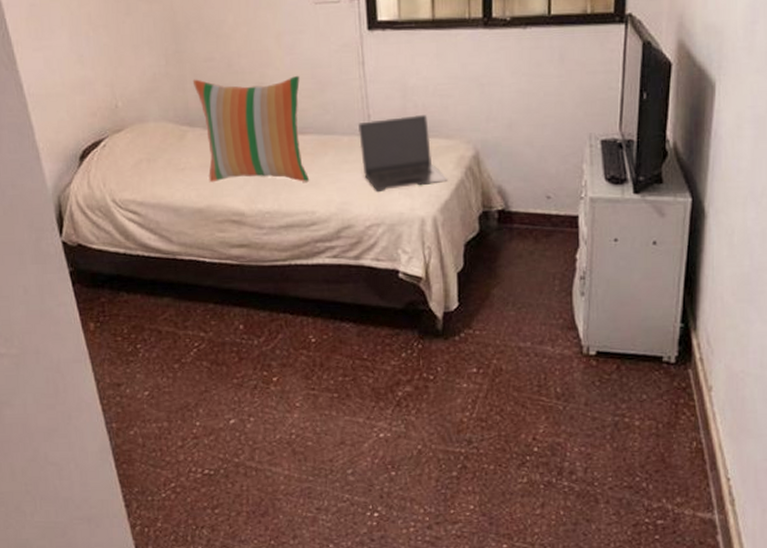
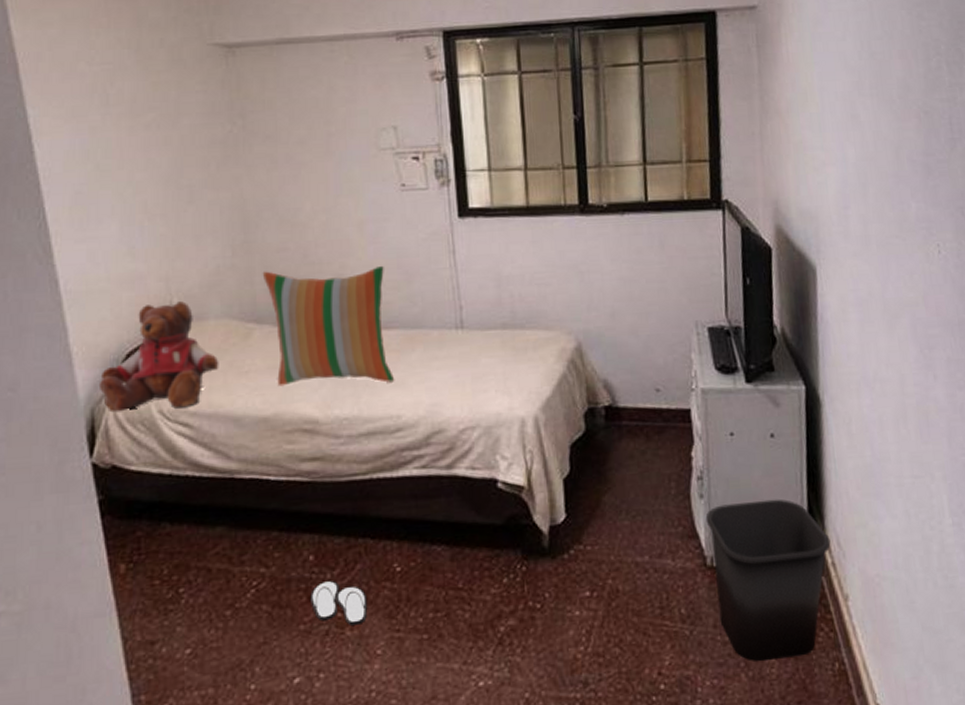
teddy bear: none [62,105,160,200] -> present [98,301,219,413]
slippers: none [241,345,288,382] -> present [310,580,367,626]
laptop: present [357,114,448,191] -> none [448,304,549,390]
waste bin: none [585,300,701,435] -> present [705,499,831,661]

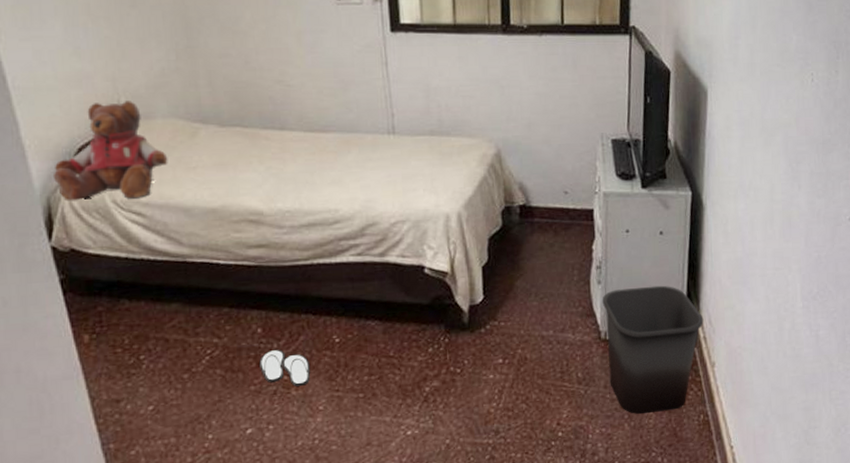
pillow: present [262,265,395,387] -> none [206,73,333,182]

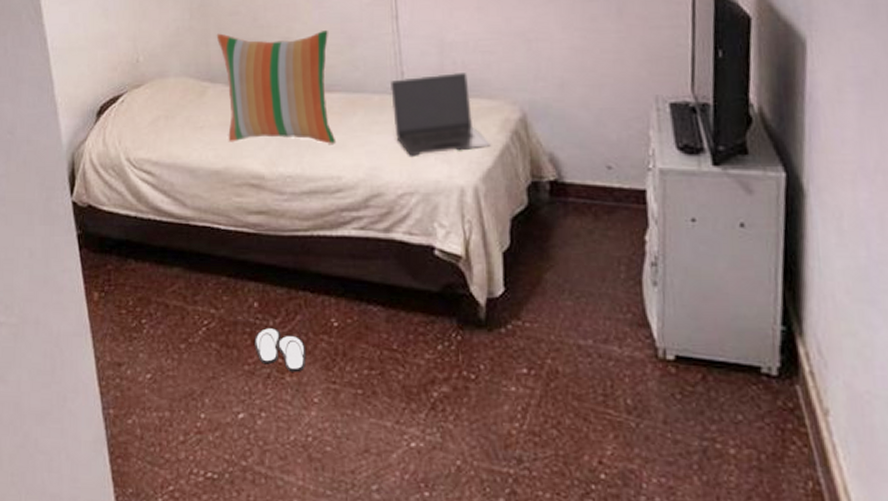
teddy bear: present [52,101,168,202] -> none [78,60,178,158]
pillow: none [206,73,333,182] -> present [216,29,337,144]
laptop: none [381,113,471,189] -> present [389,71,491,156]
waste bin: present [602,285,704,414] -> none [659,294,810,468]

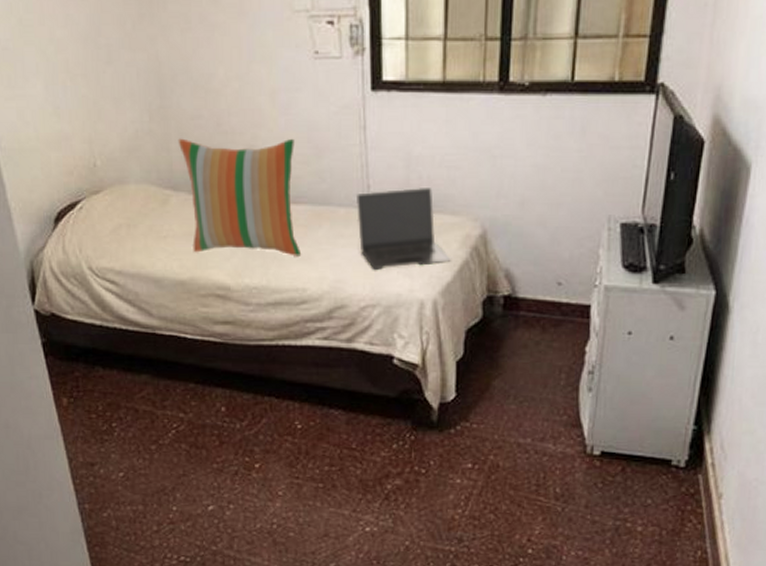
slippers: present [254,327,305,372] -> none [222,429,271,469]

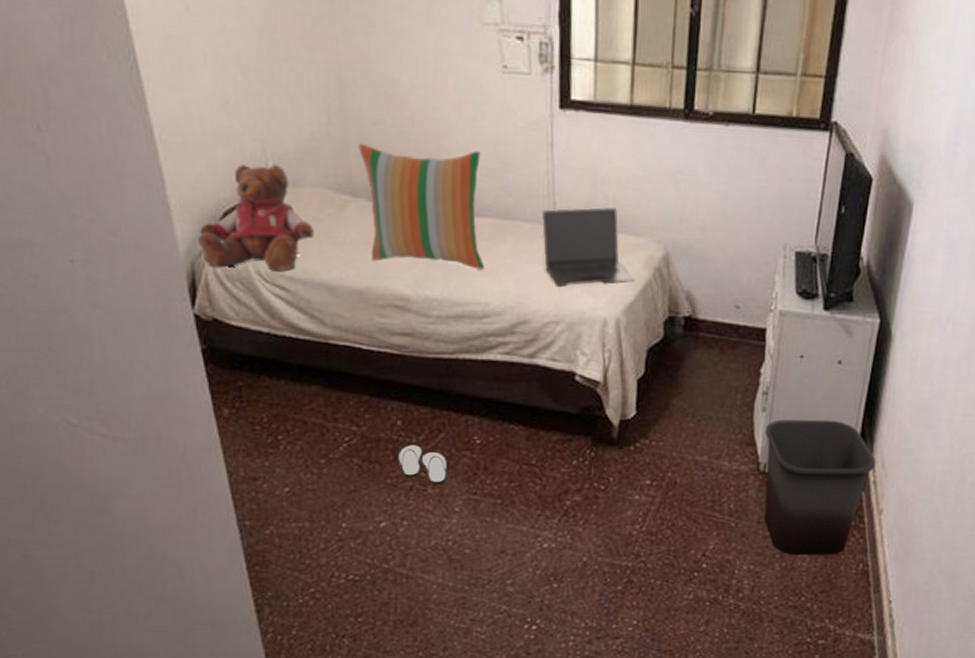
teddy bear: none [35,164,140,266] -> present [197,164,315,272]
slippers: none [222,429,271,469] -> present [397,444,448,485]
waste bin: none [591,399,714,542] -> present [764,419,876,555]

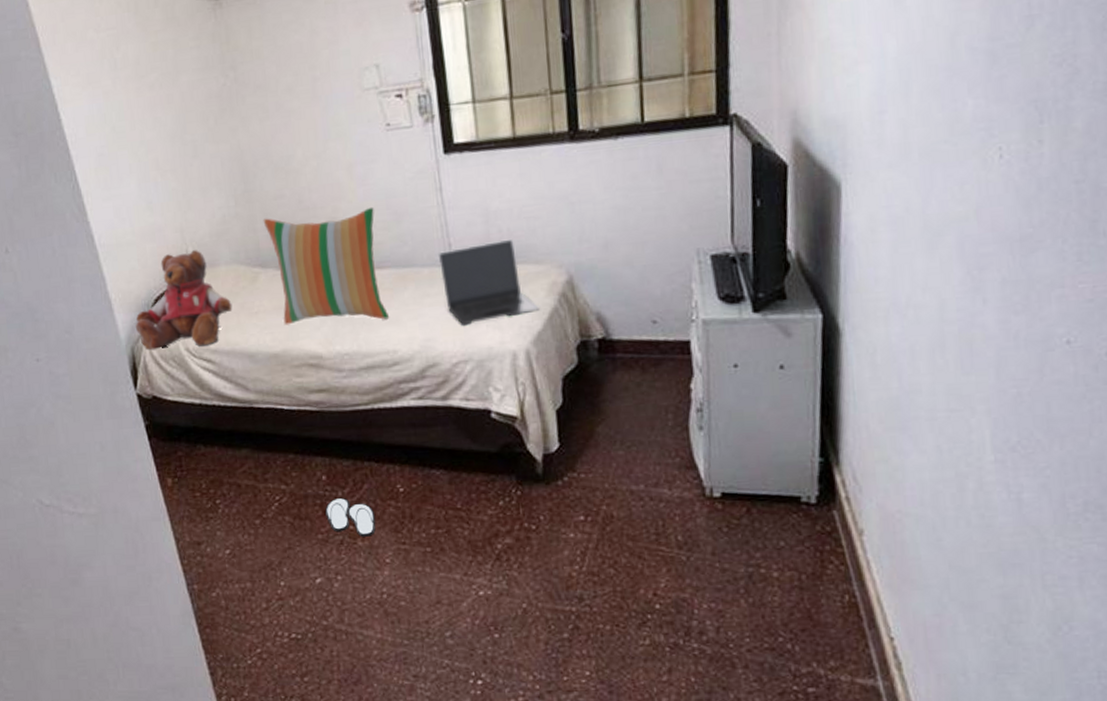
waste bin: present [764,419,876,555] -> none [705,431,846,589]

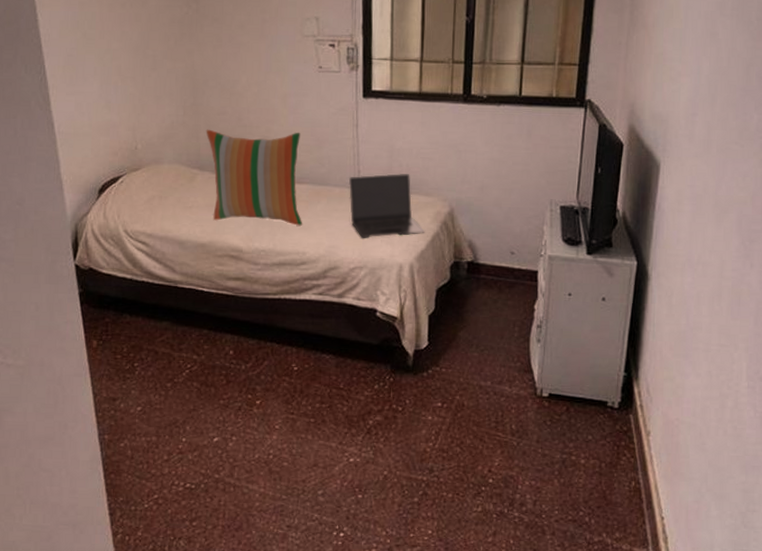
teddy bear: present [135,250,233,351] -> none [81,148,170,230]
slippers: present [325,497,376,537] -> none [229,370,270,405]

